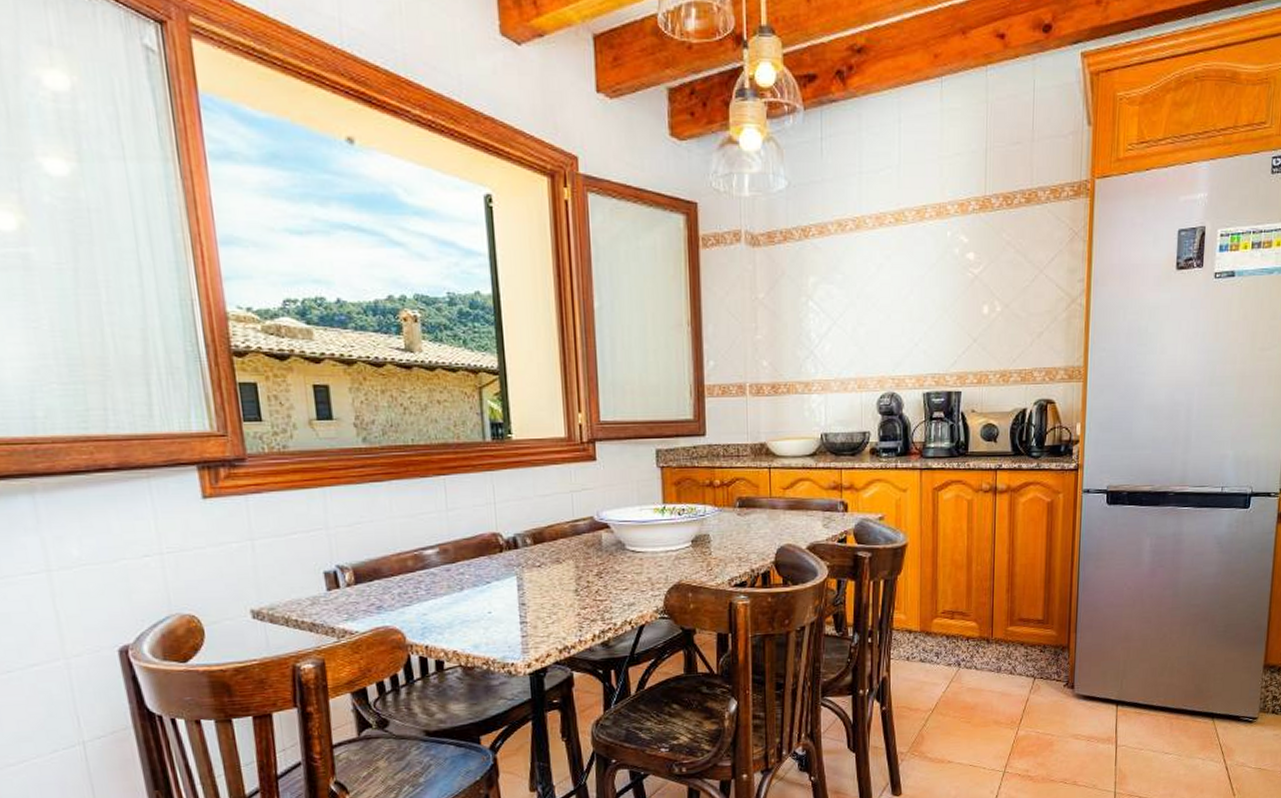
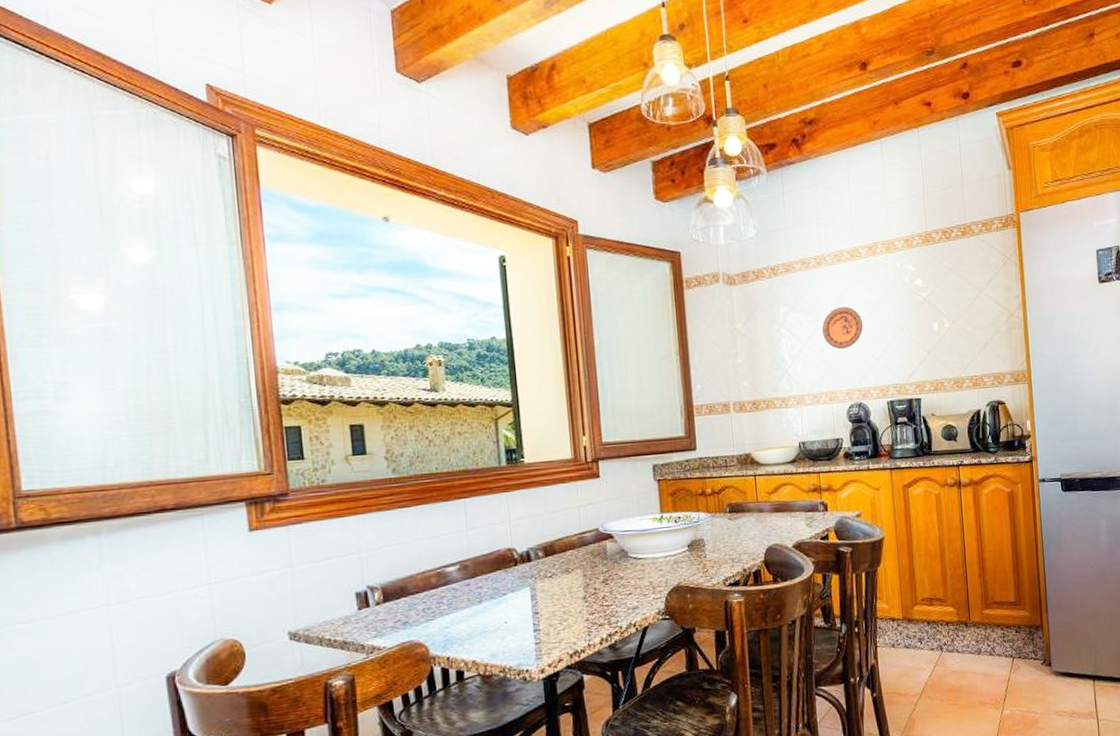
decorative plate: none [855,280,903,330] -> present [822,306,863,350]

